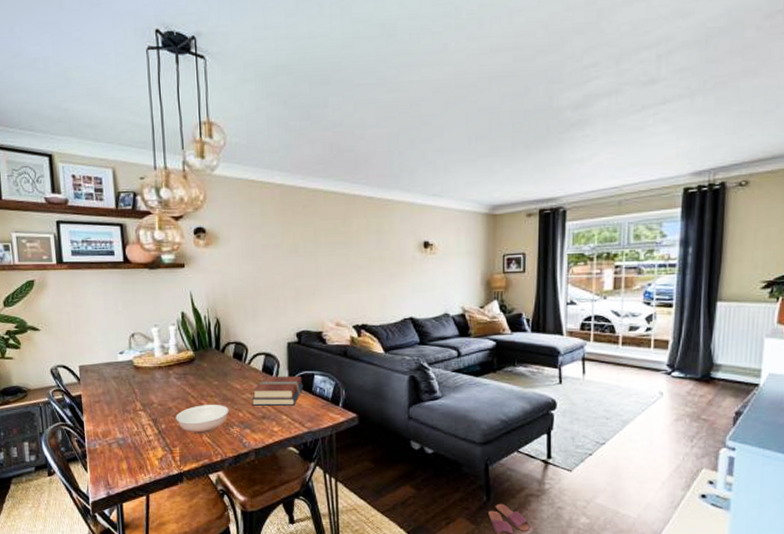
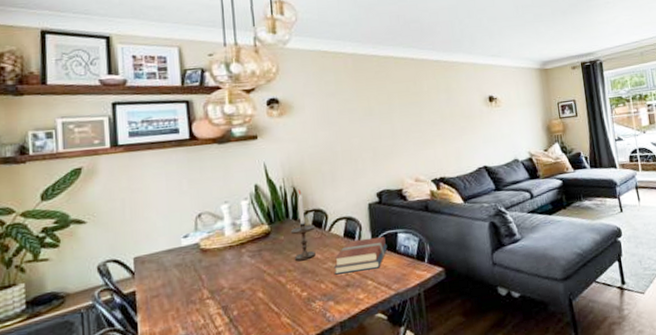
bowl: present [175,404,229,434] -> none [249,278,310,316]
candlestick: none [213,321,236,389] -> present [290,189,316,262]

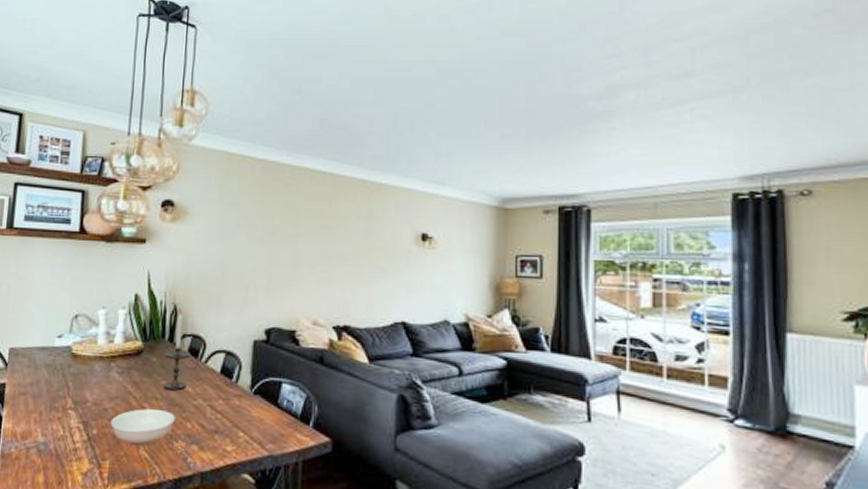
bowl: none [249,278,310,316] -> present [110,408,175,447]
books: present [334,236,387,275] -> none [204,379,268,420]

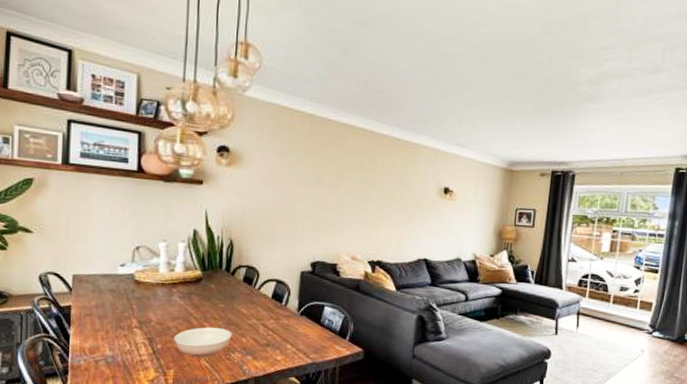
candlestick: present [163,308,192,391] -> none [221,243,246,313]

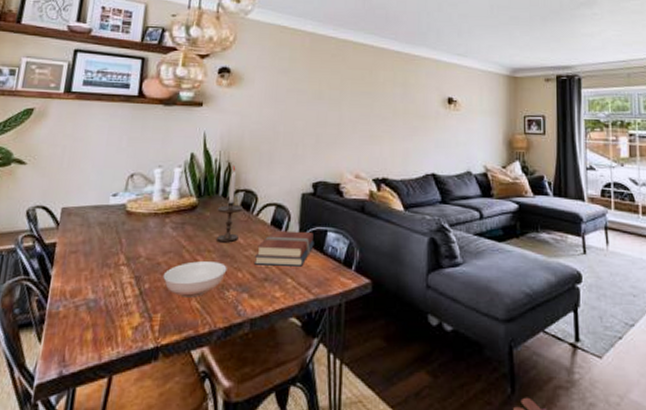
candlestick: none [221,243,246,313] -> present [217,165,244,243]
books: none [257,303,312,335] -> present [255,230,314,267]

